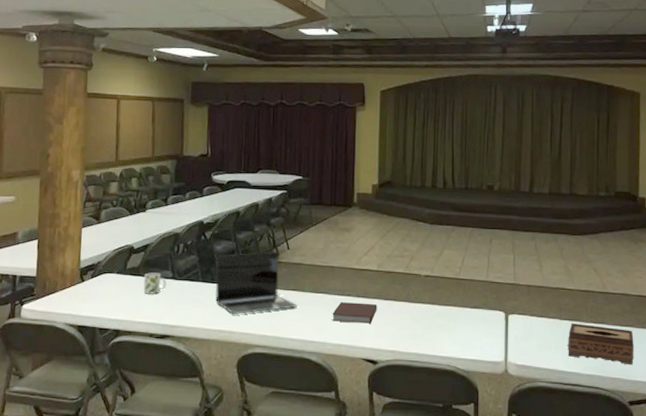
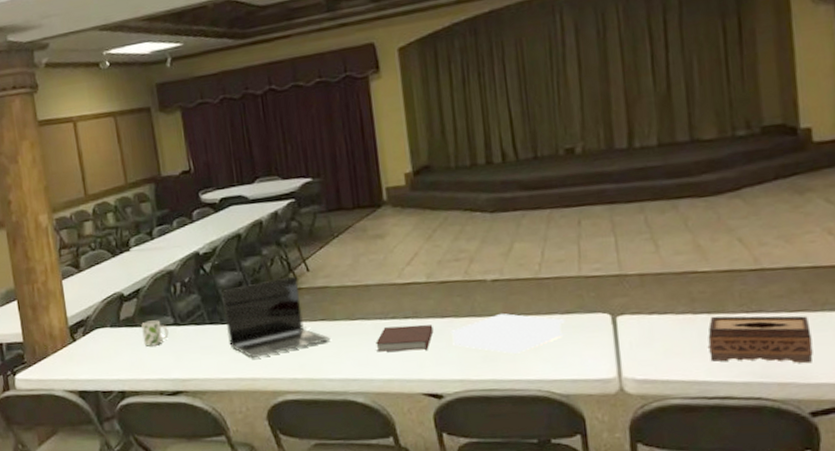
paper stack: none [389,302,473,335] -> present [450,313,565,354]

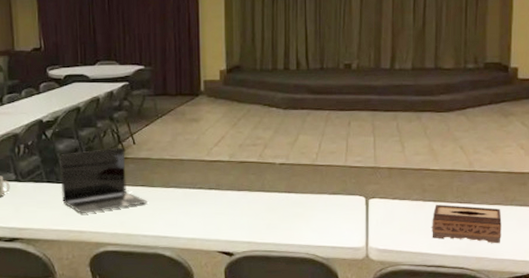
notebook: present [375,324,434,352] -> none [184,195,231,216]
paper stack: present [450,313,565,354] -> none [244,191,332,223]

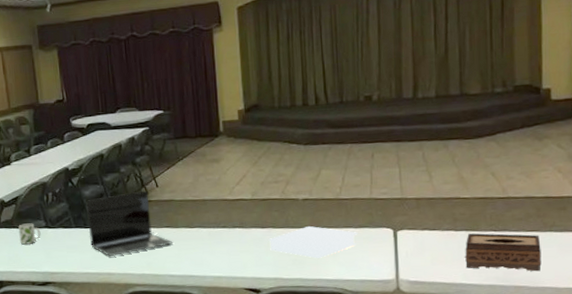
paper stack: none [244,191,332,223] -> present [268,226,358,259]

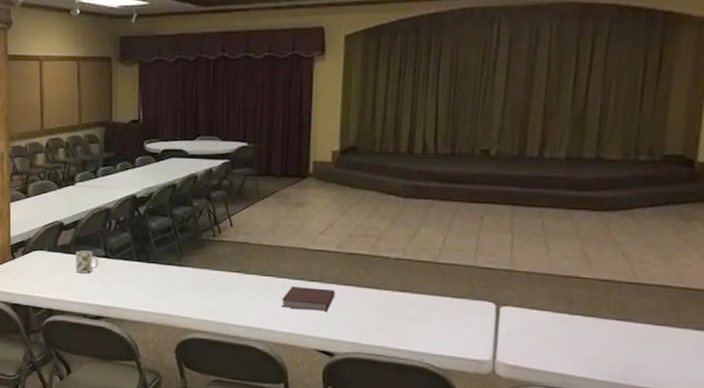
laptop: present [86,190,173,257] -> none [150,229,242,298]
notebook: none [209,233,255,254] -> present [282,287,335,311]
paper stack: present [268,226,358,259] -> none [350,289,454,327]
tissue box: present [465,233,542,272] -> none [577,319,672,373]

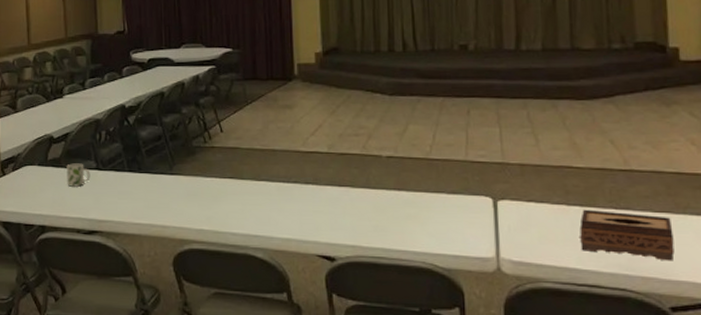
notebook: present [282,287,335,311] -> none [278,190,331,214]
tissue box: none [577,319,672,373] -> present [579,209,675,261]

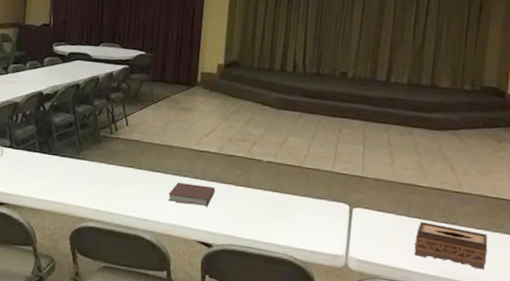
notebook: none [278,190,331,214] -> present [168,183,216,206]

